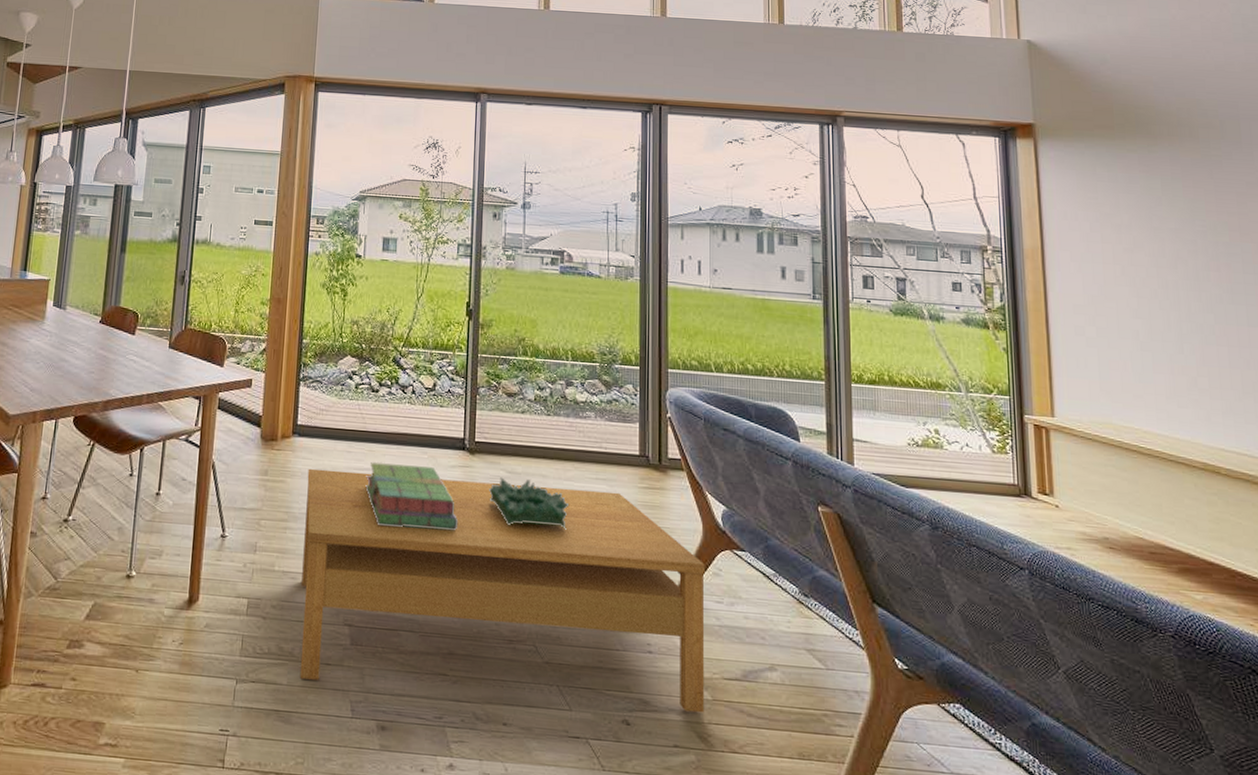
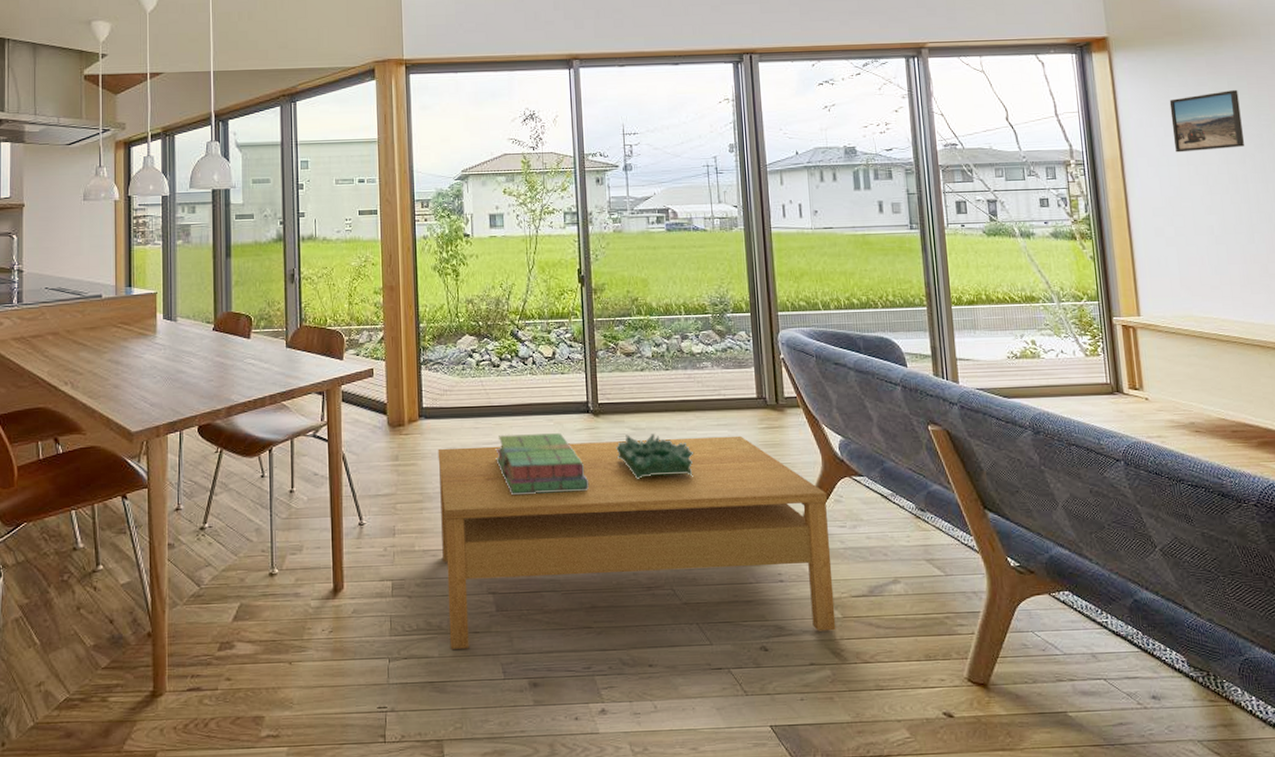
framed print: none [1097,191,1176,252] -> present [1169,90,1244,153]

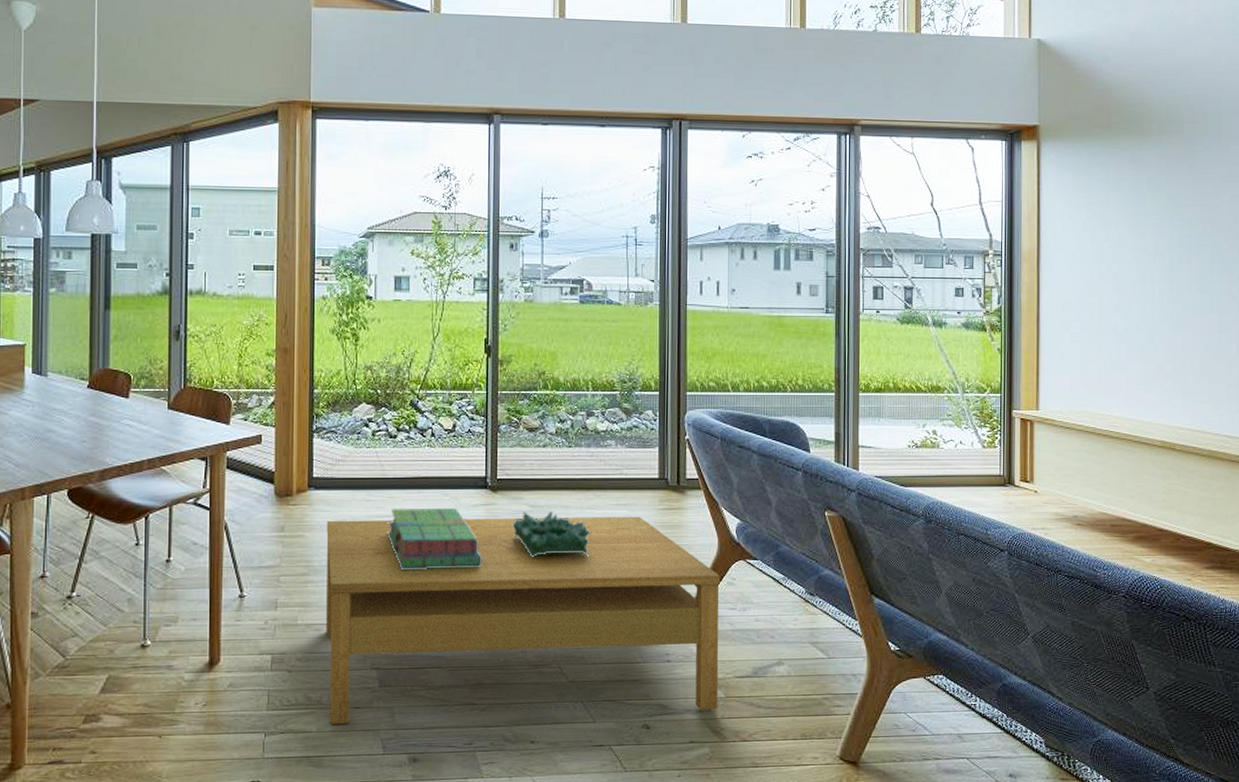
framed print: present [1169,90,1244,153] -> none [1090,188,1156,248]

